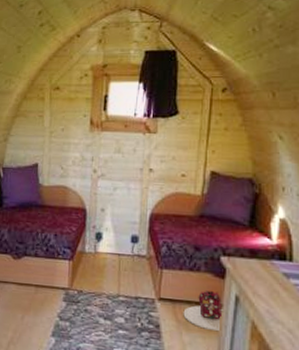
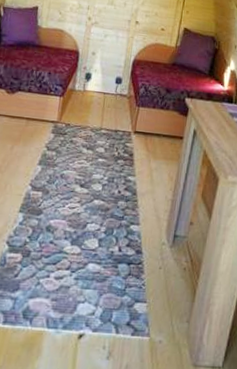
drawstring pouch: present [183,290,223,332] -> none [152,125,184,160]

